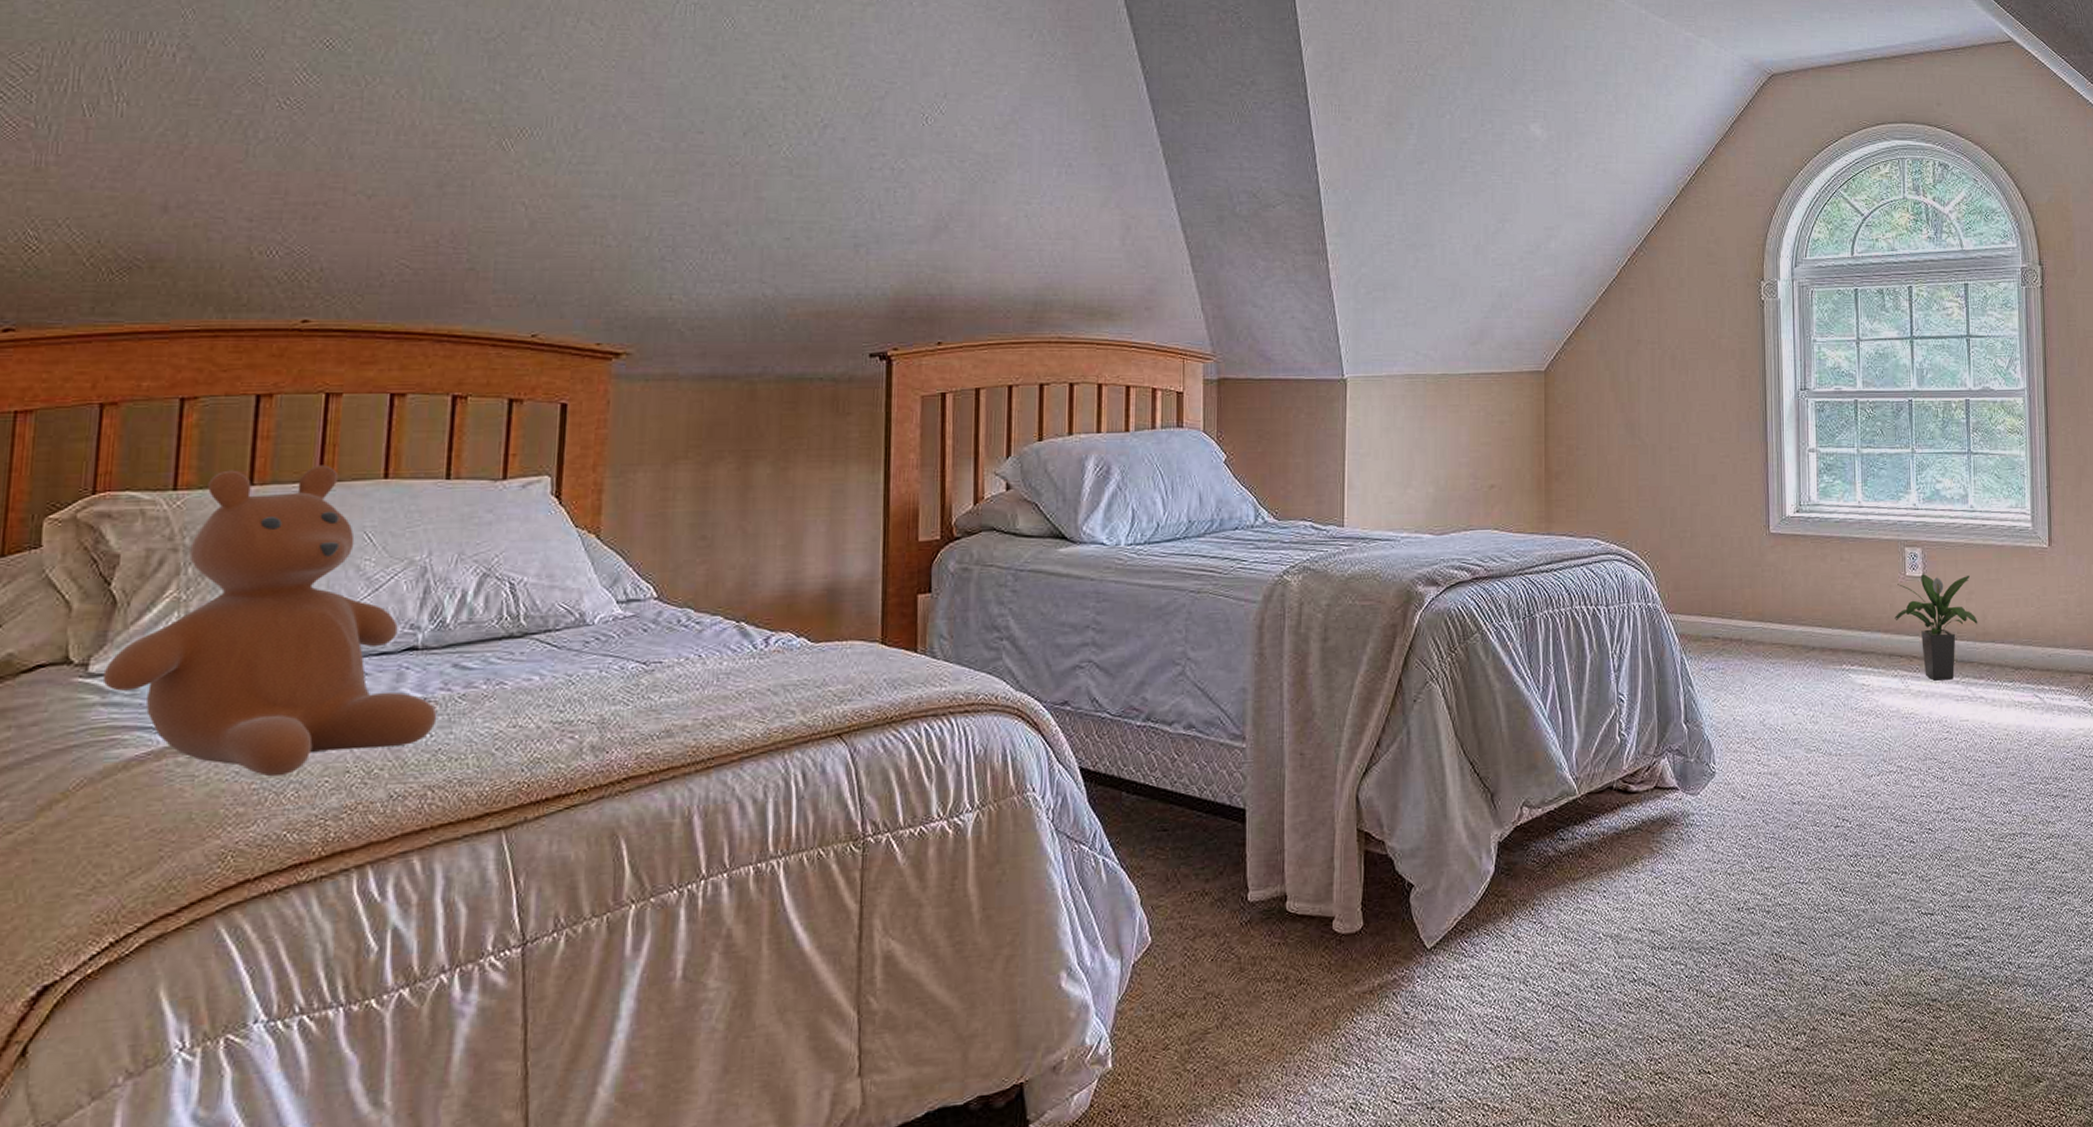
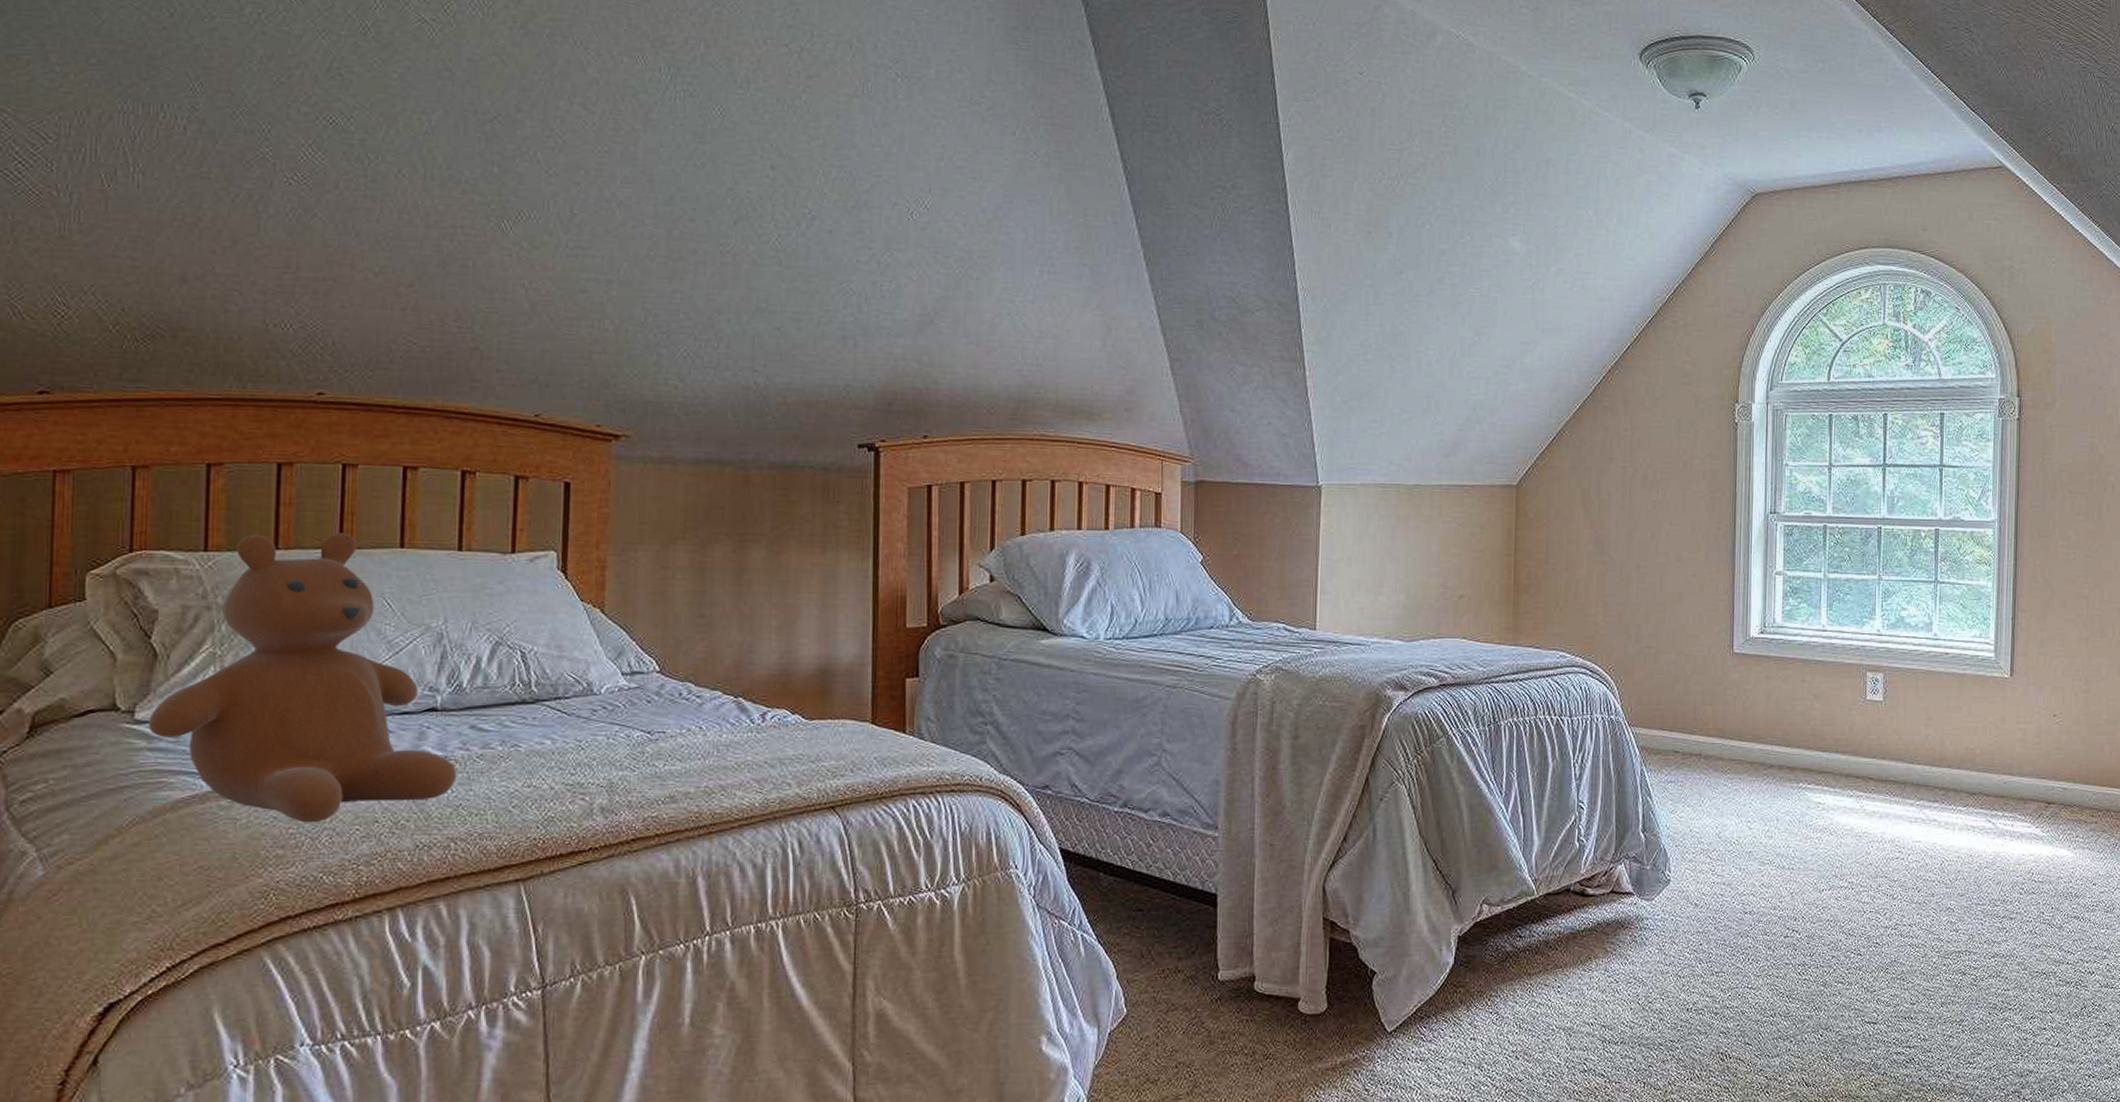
potted plant: present [1895,574,1978,681] -> none [1853,698,1935,802]

